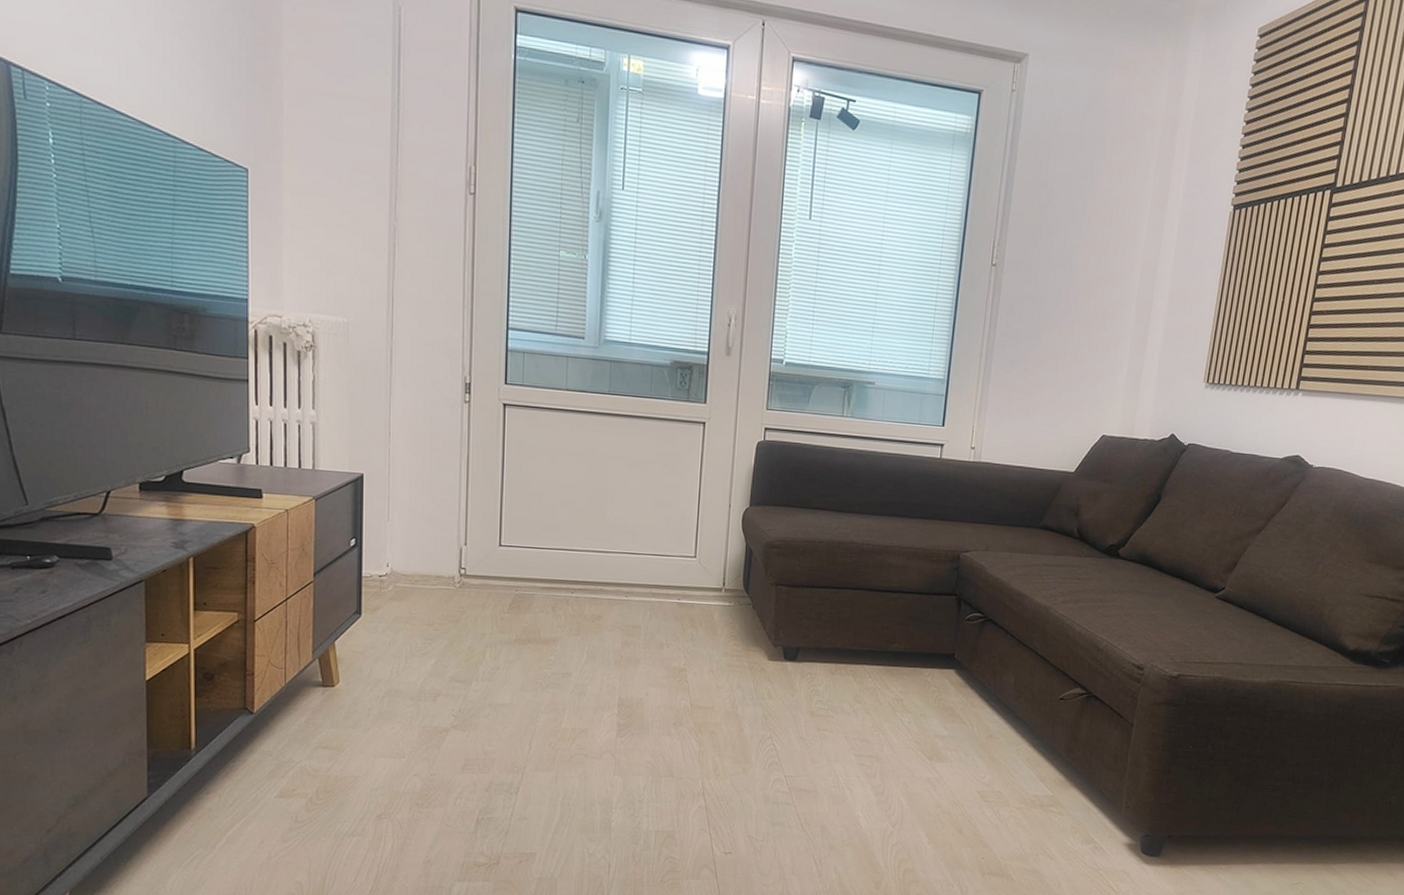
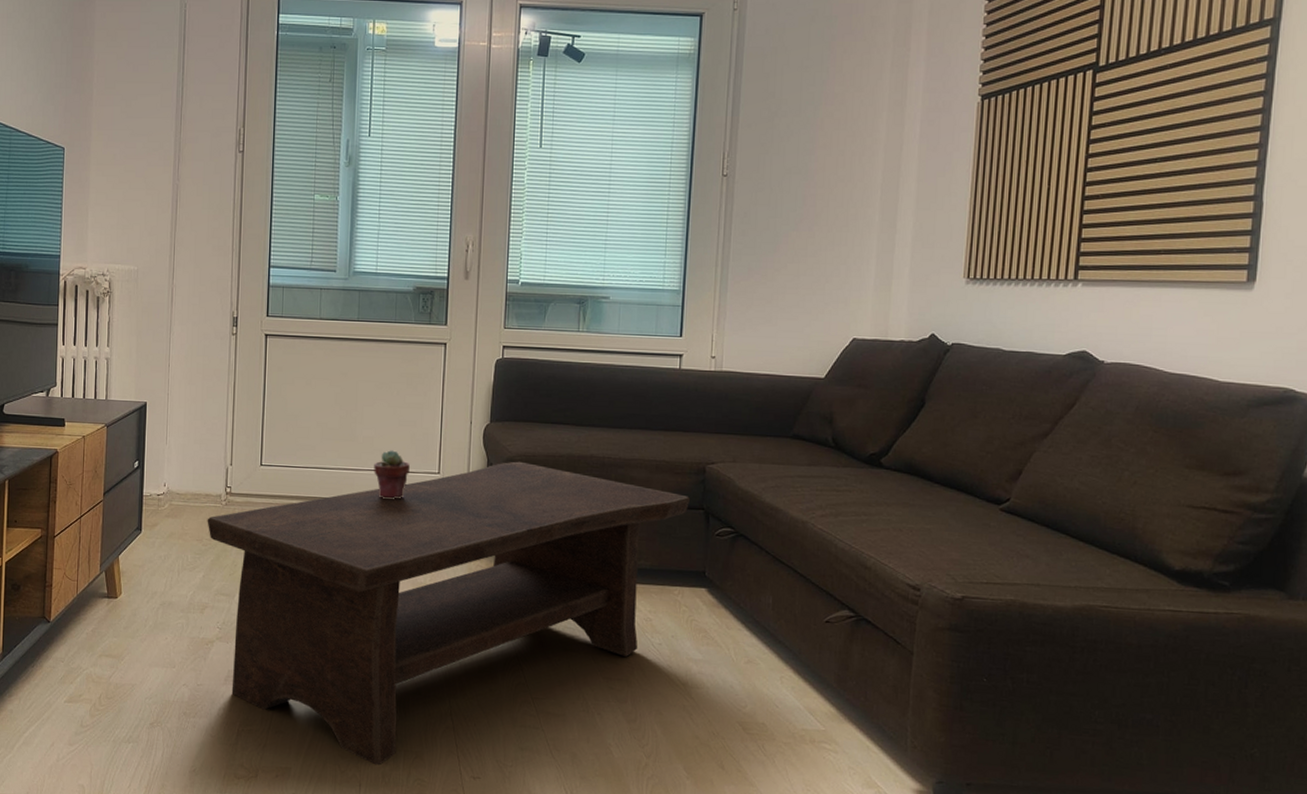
coffee table: none [438,546,944,846] -> present [207,461,690,766]
potted succulent: none [626,532,664,583] -> present [374,450,410,499]

